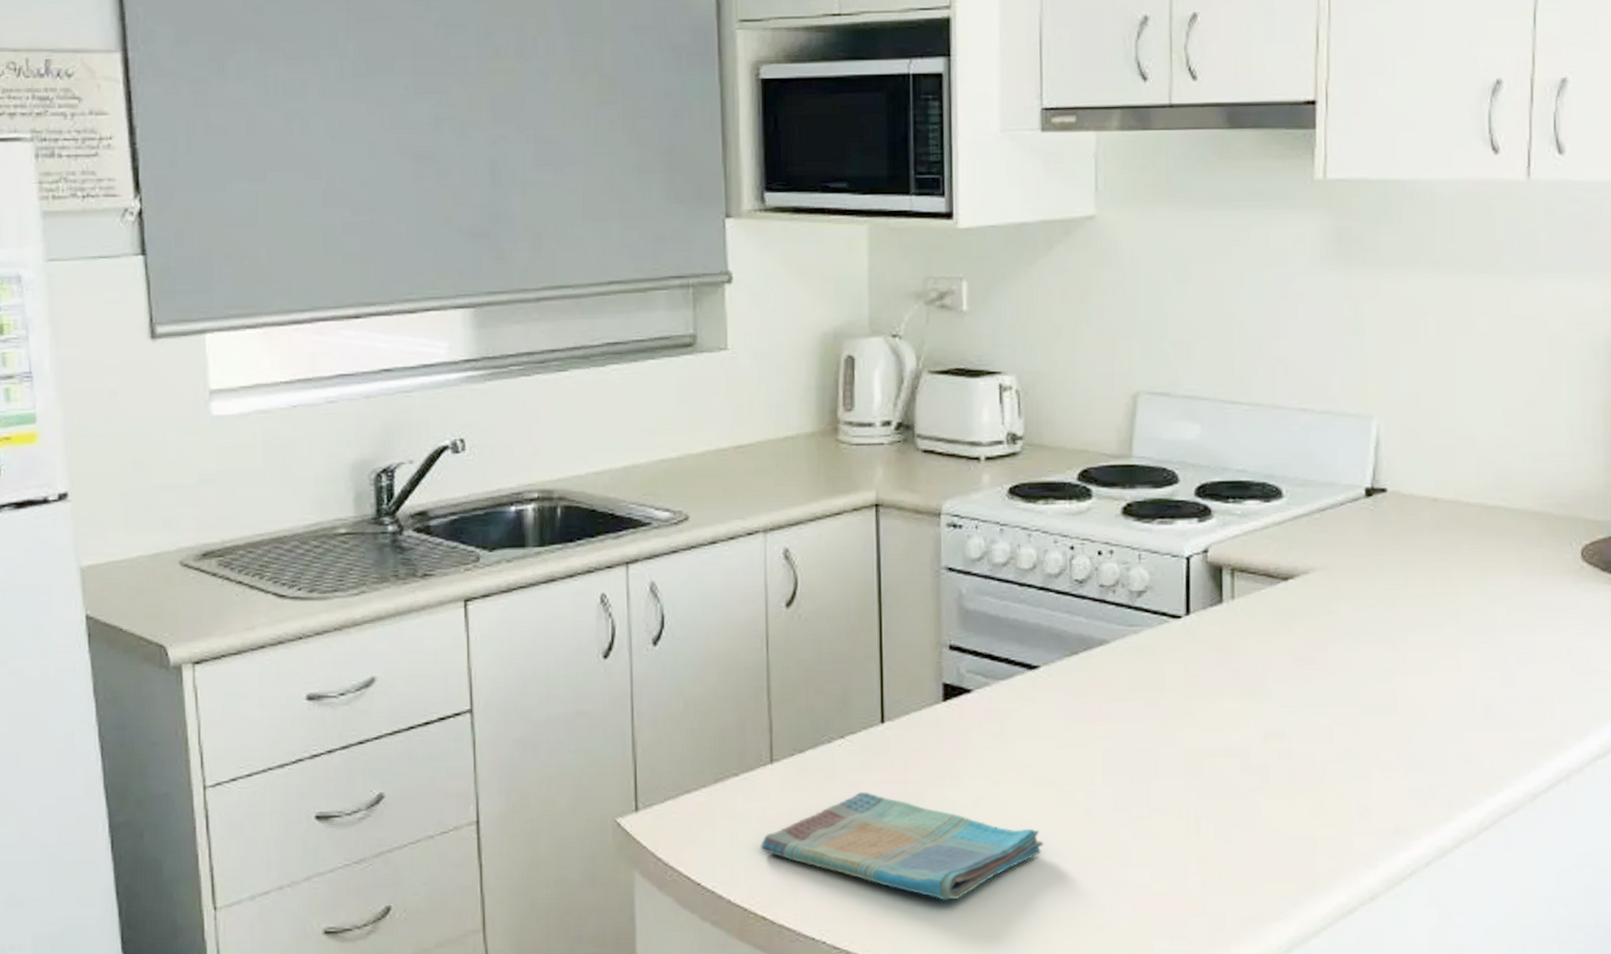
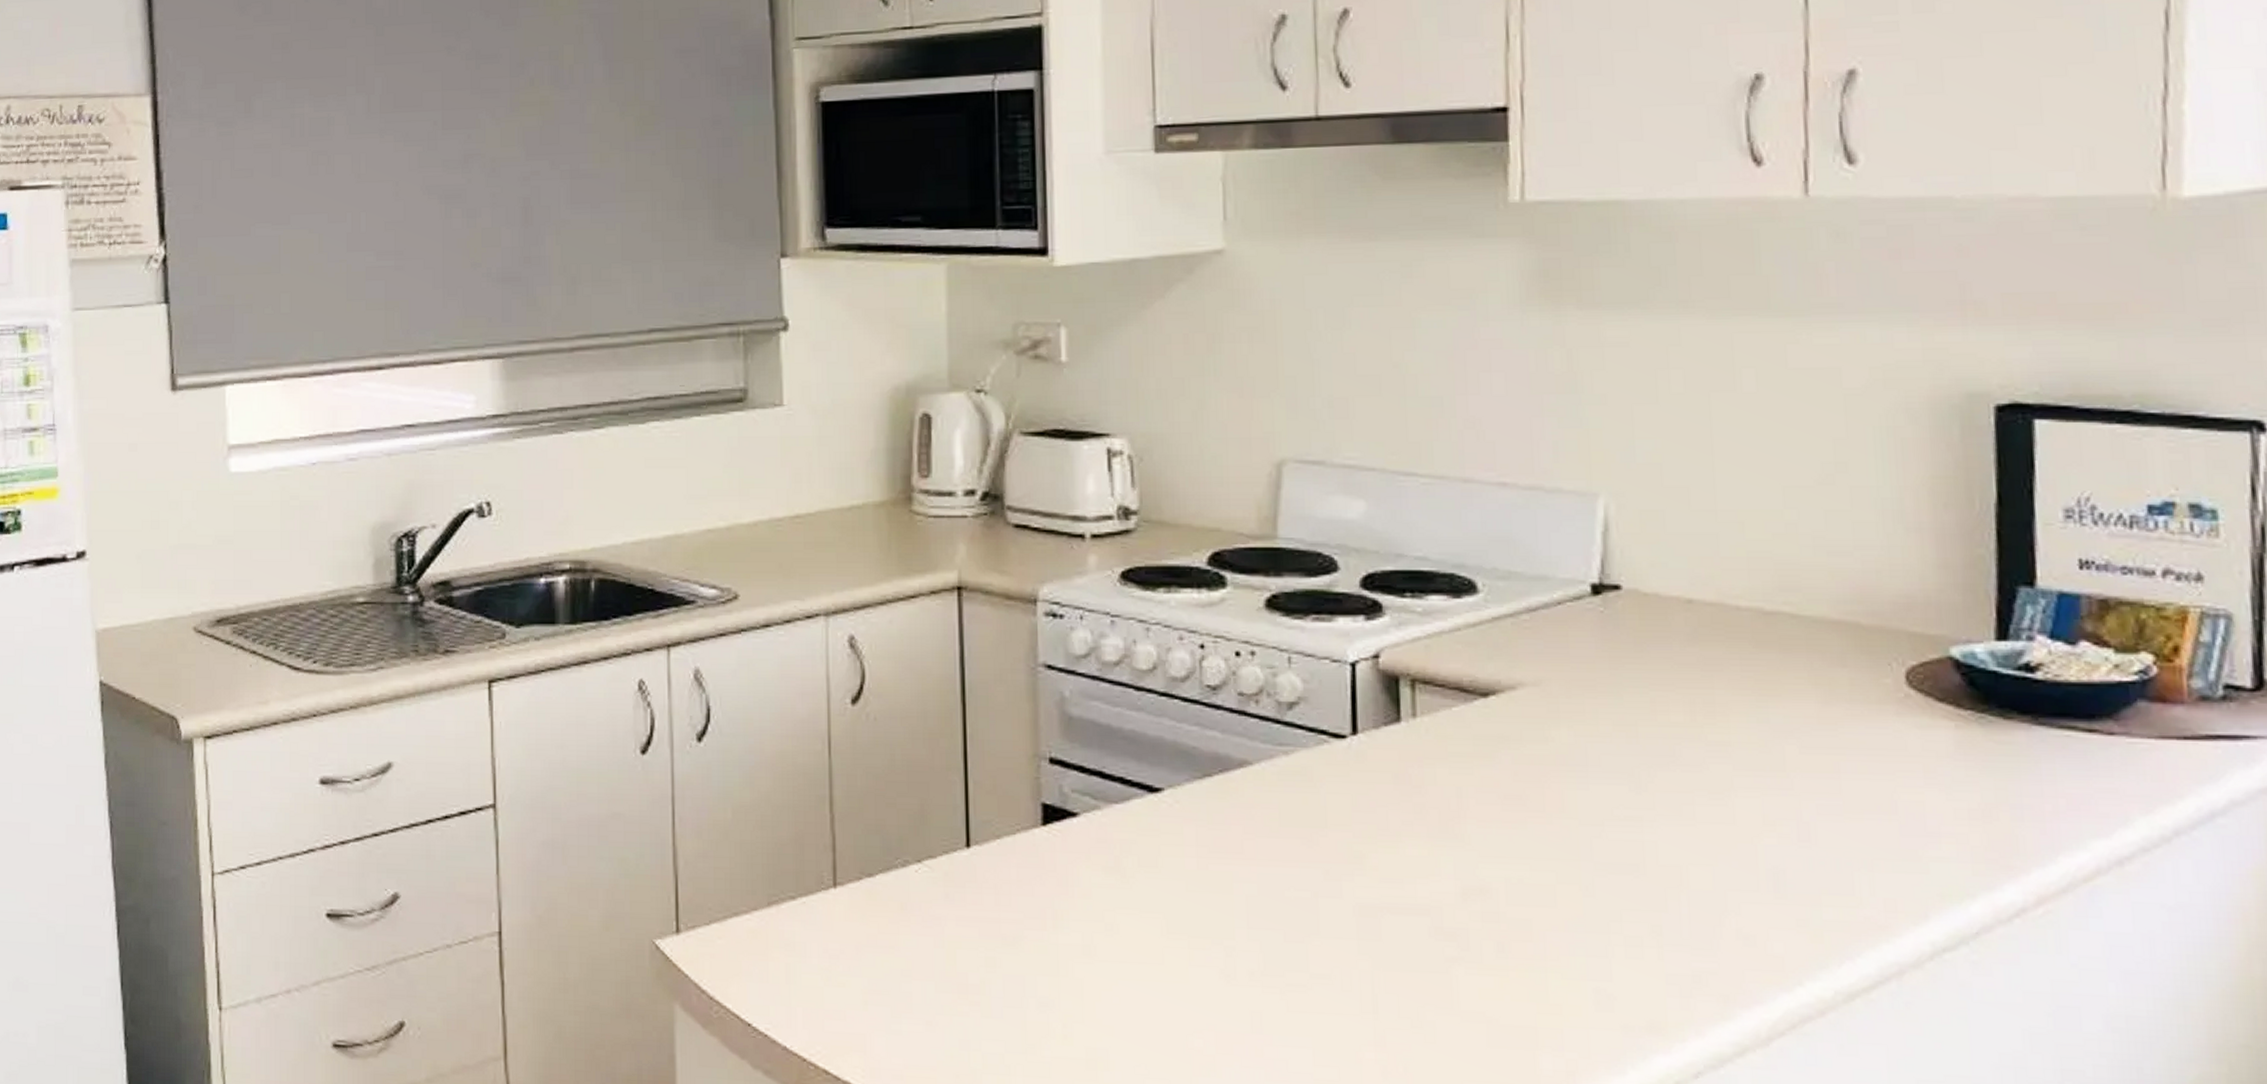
dish towel: present [760,791,1044,900] -> none [821,928,1172,1069]

